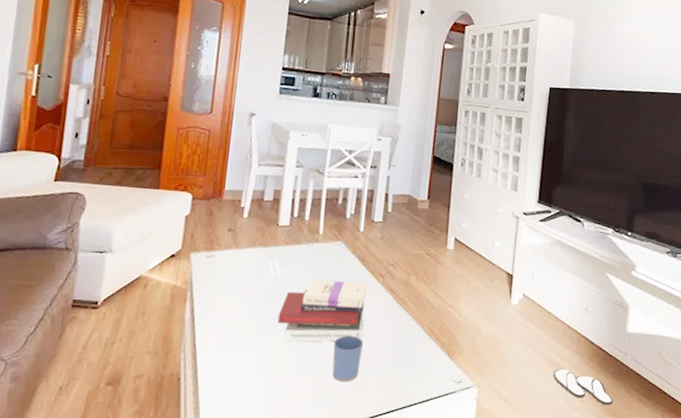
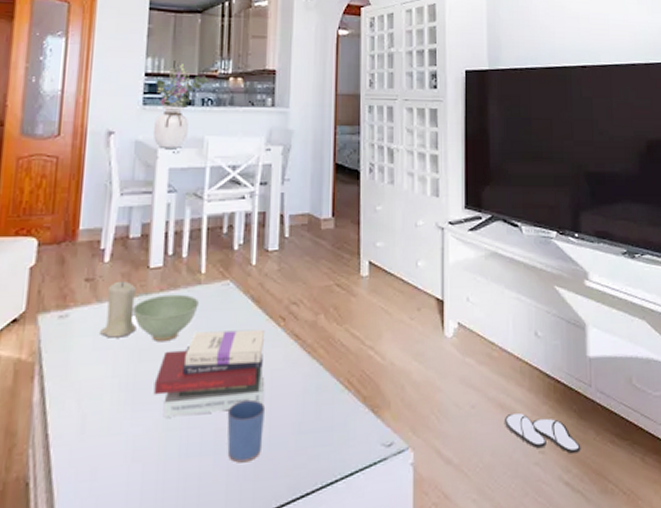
candle: none [237,233,268,277] -> present [98,280,137,338]
bowl: none [263,247,316,284] -> present [132,294,199,341]
bouquet: none [286,62,335,133] -> present [152,64,210,150]

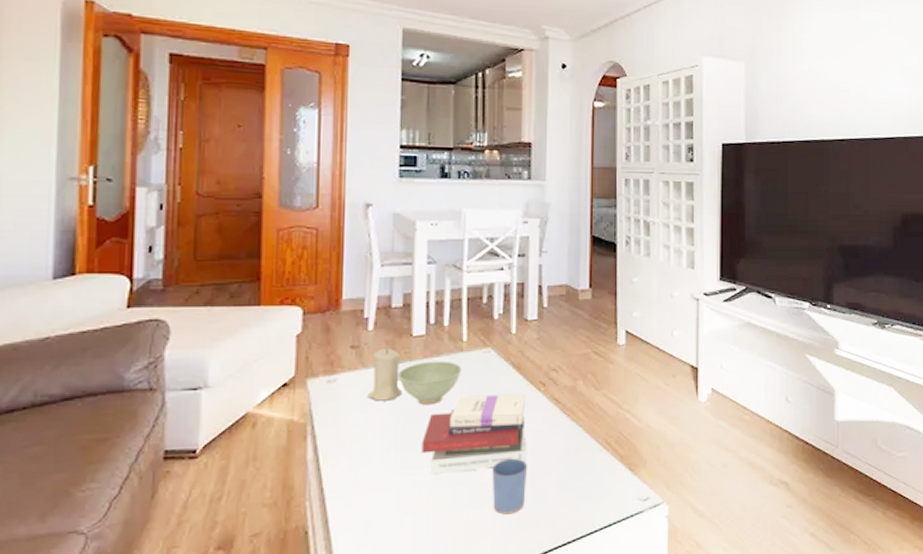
bouquet: present [152,64,210,150] -> none [410,136,466,222]
slippers: present [505,413,581,454] -> none [755,472,827,508]

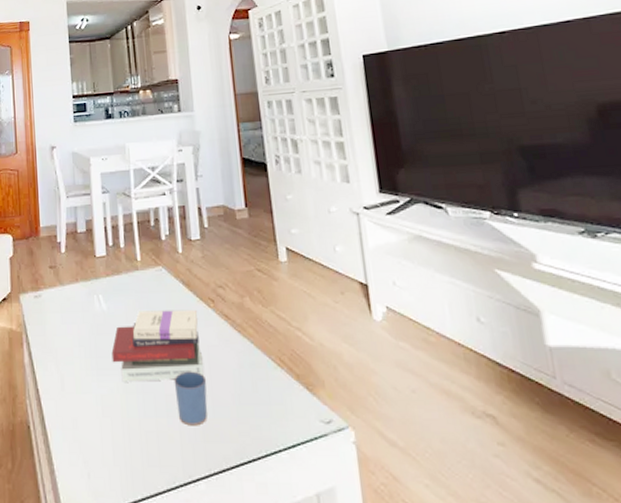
candle: present [366,348,402,401] -> none [64,267,92,314]
bowl: present [397,360,461,404] -> none [87,278,139,318]

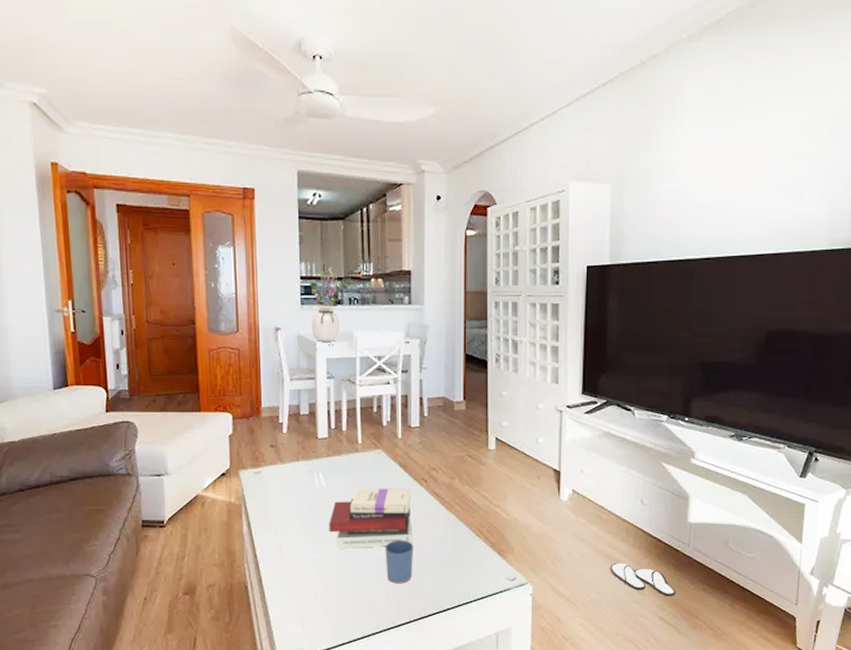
bouquet: none [81,84,124,157] -> present [310,267,355,343]
slippers: none [452,402,552,449] -> present [610,563,676,597]

